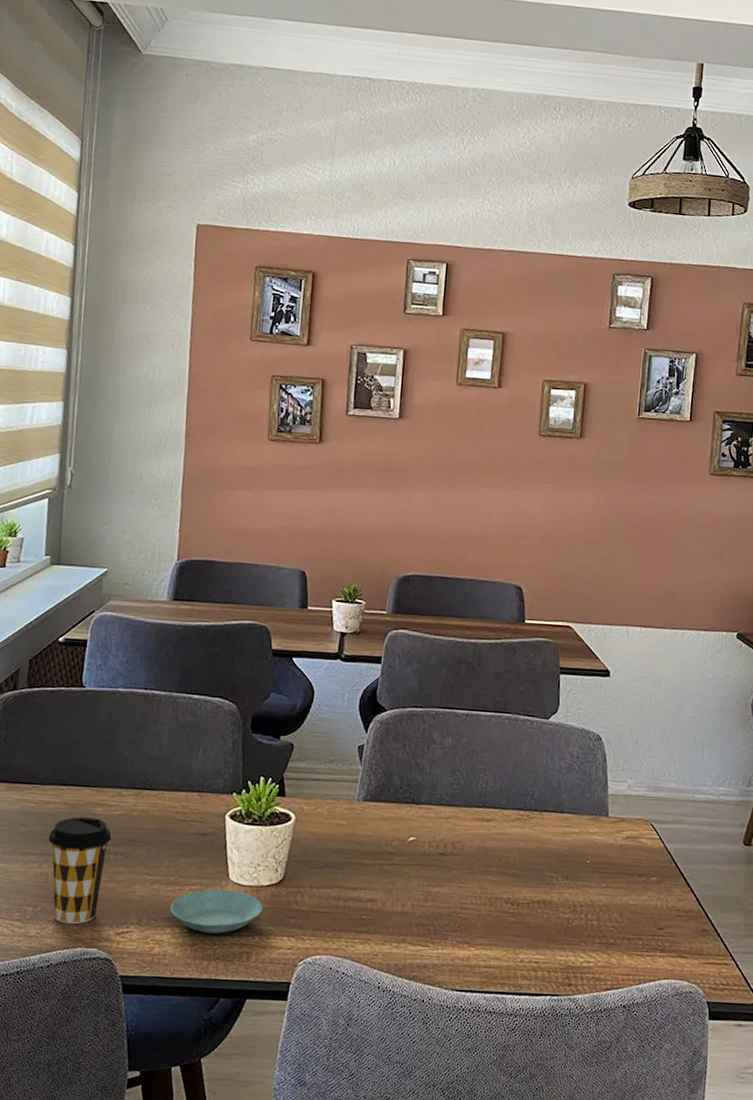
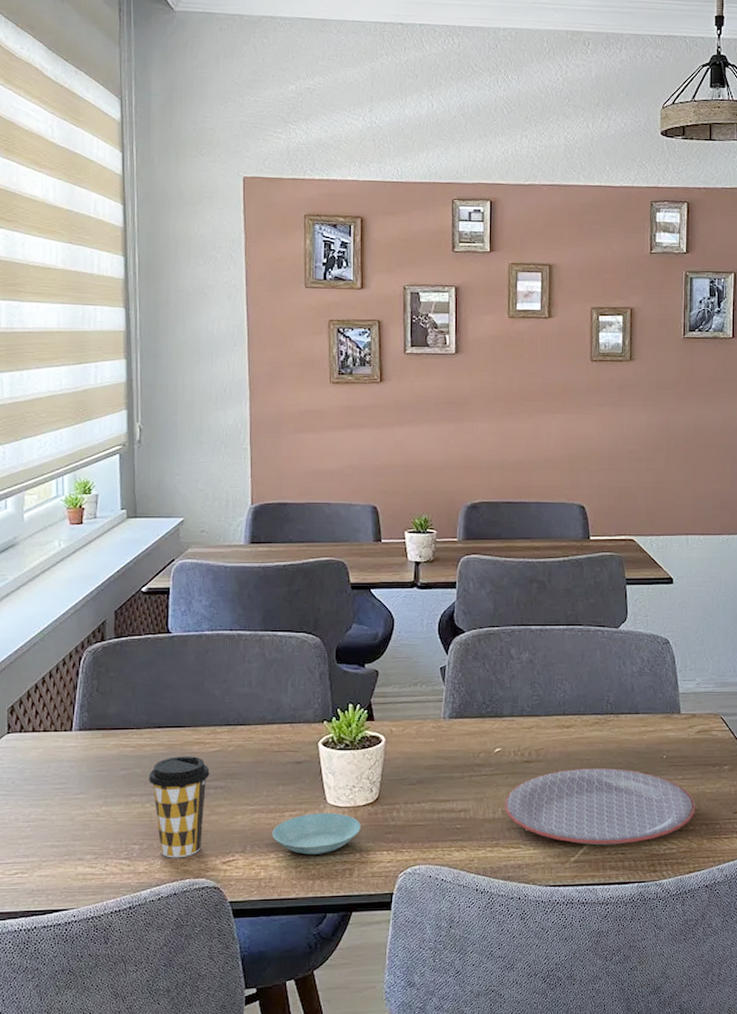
plate: none [414,866,618,953] -> present [504,767,695,846]

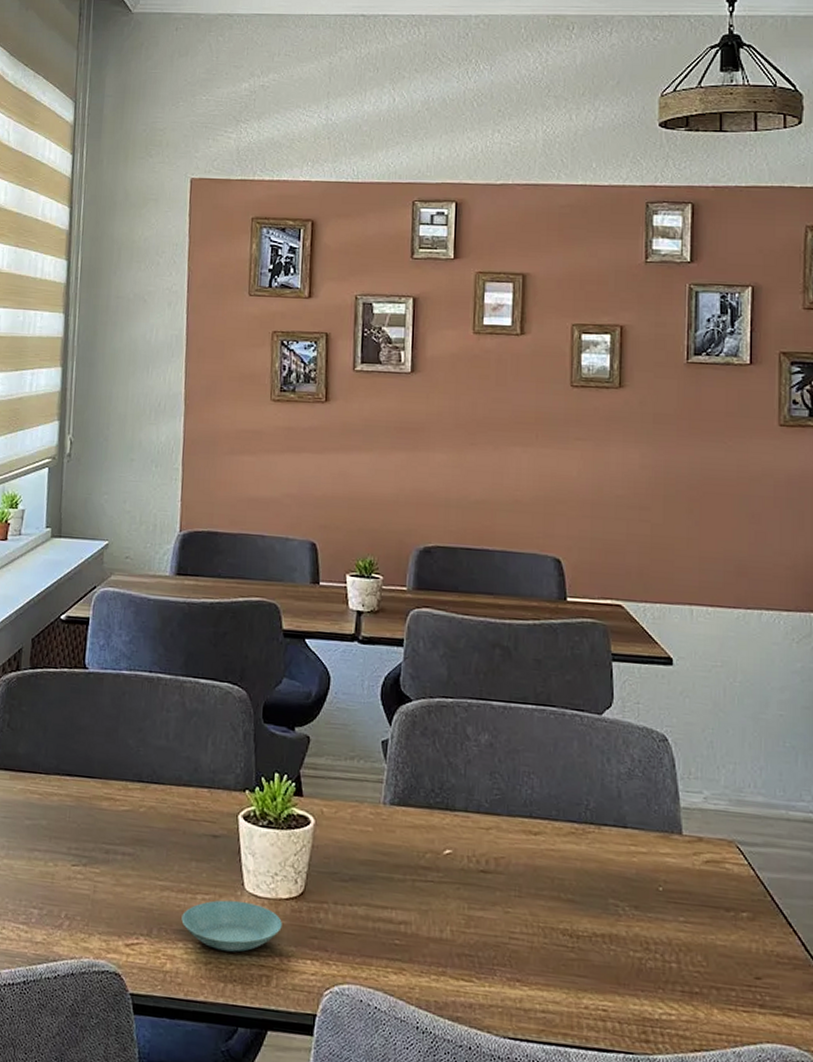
coffee cup: present [149,756,210,858] -> none [53,811,118,932]
plate: present [504,767,695,846] -> none [454,888,702,998]

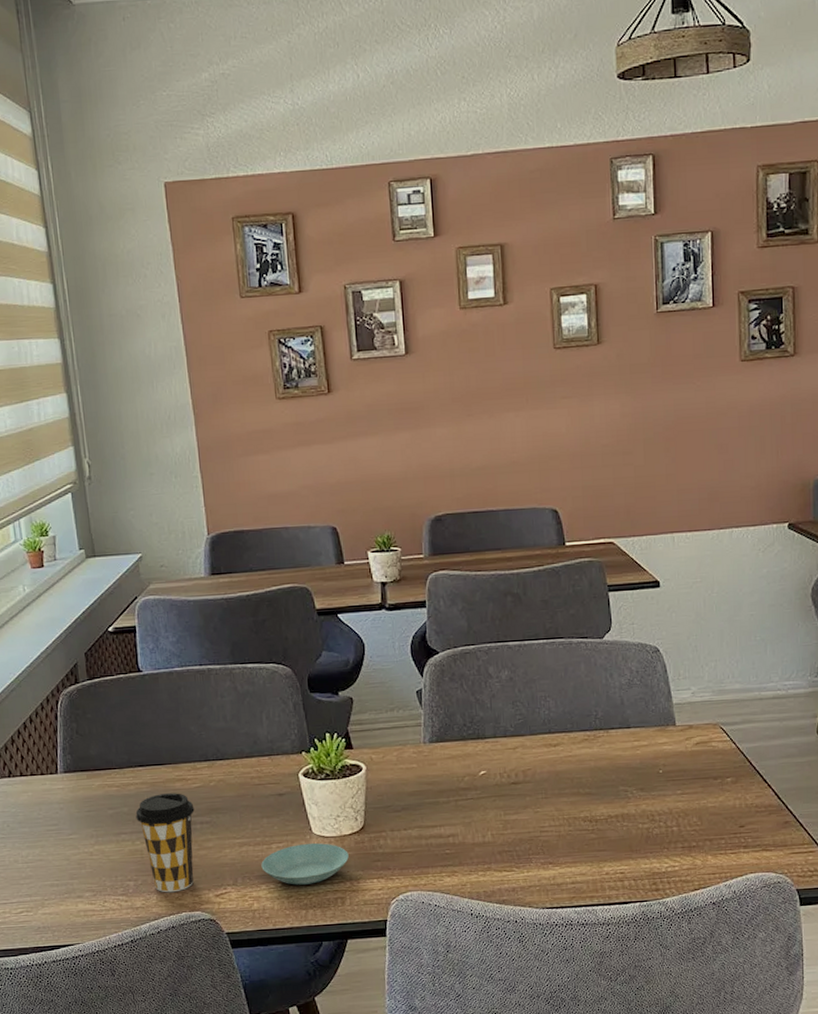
coffee cup: none [53,811,118,932] -> present [135,793,195,893]

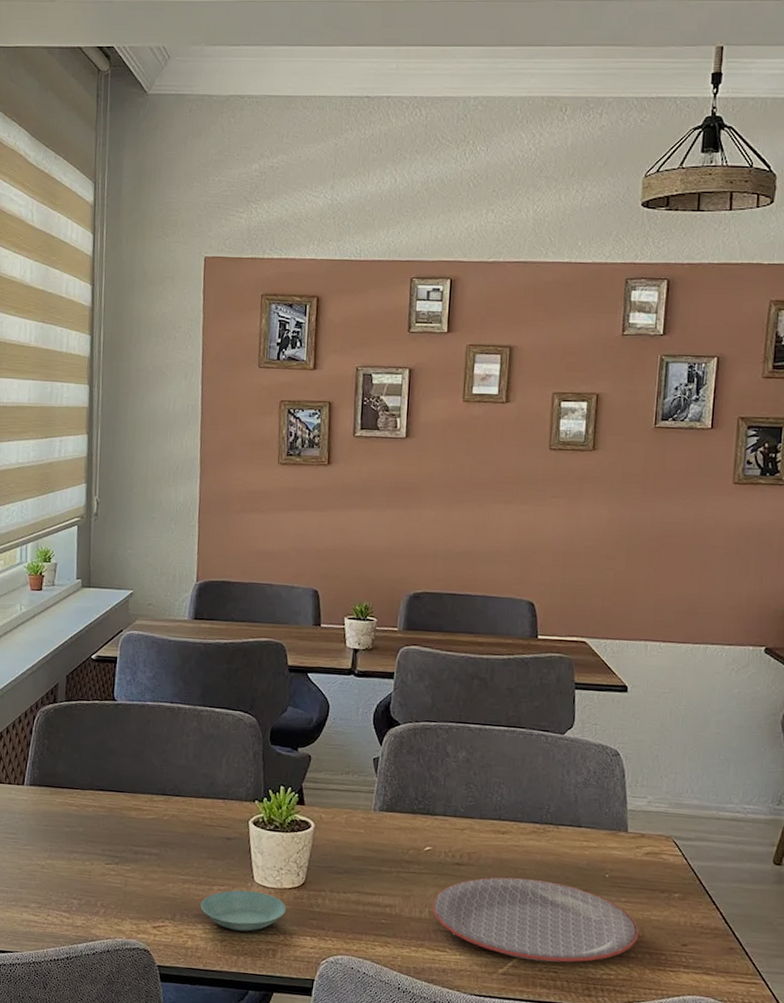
coffee cup: present [135,793,195,893] -> none [89,819,146,918]
plate: none [494,785,698,866] -> present [431,877,639,963]

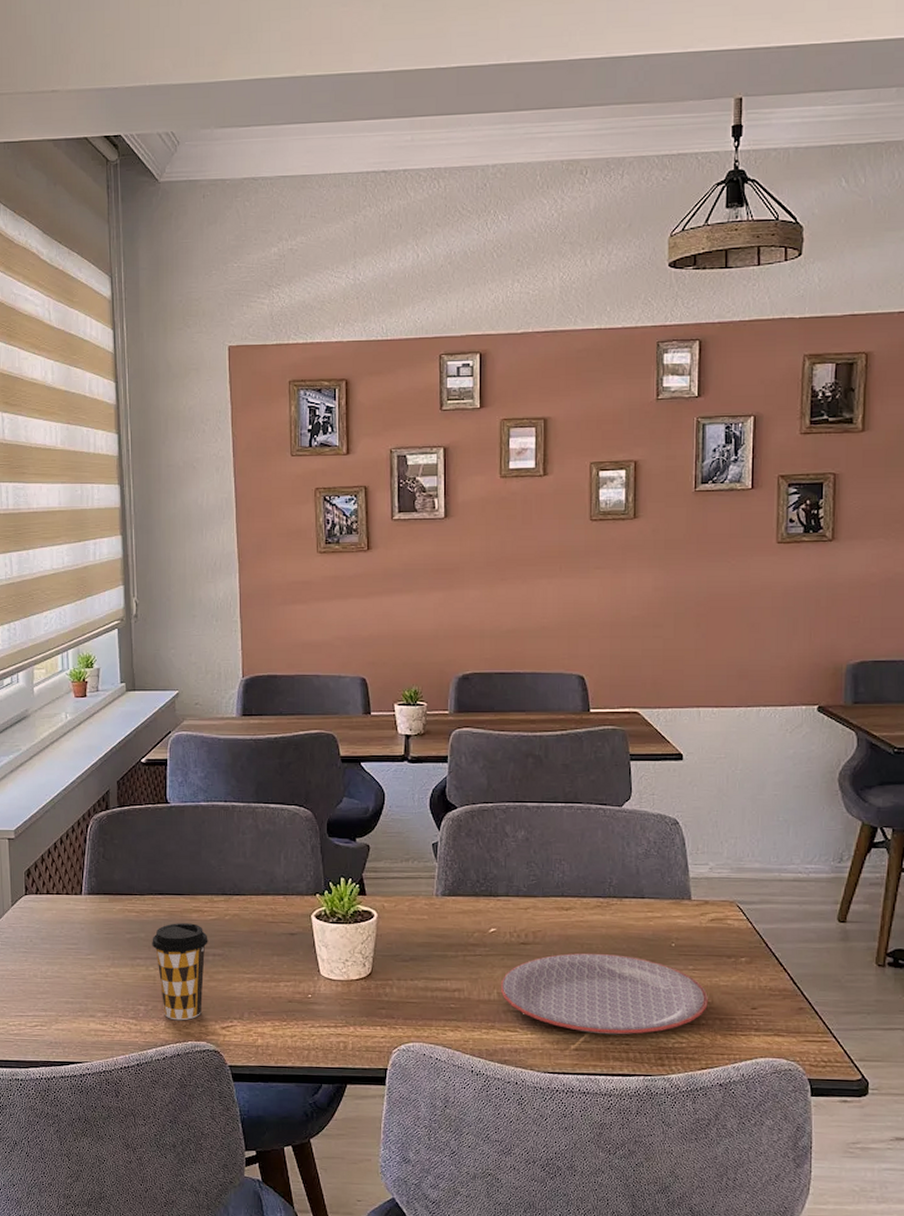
coffee cup: none [89,819,146,918] -> present [152,923,208,1021]
saucer: present [200,890,286,932] -> none [268,984,354,1026]

